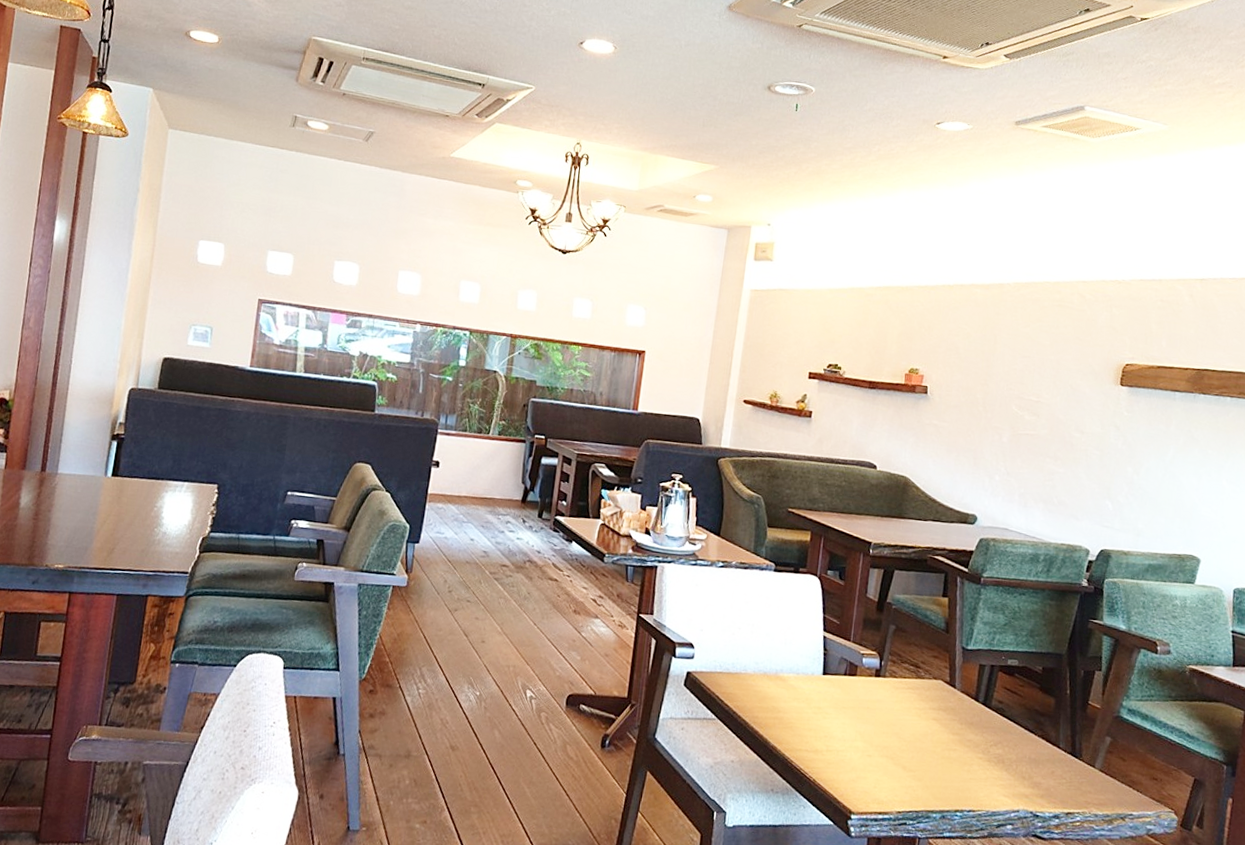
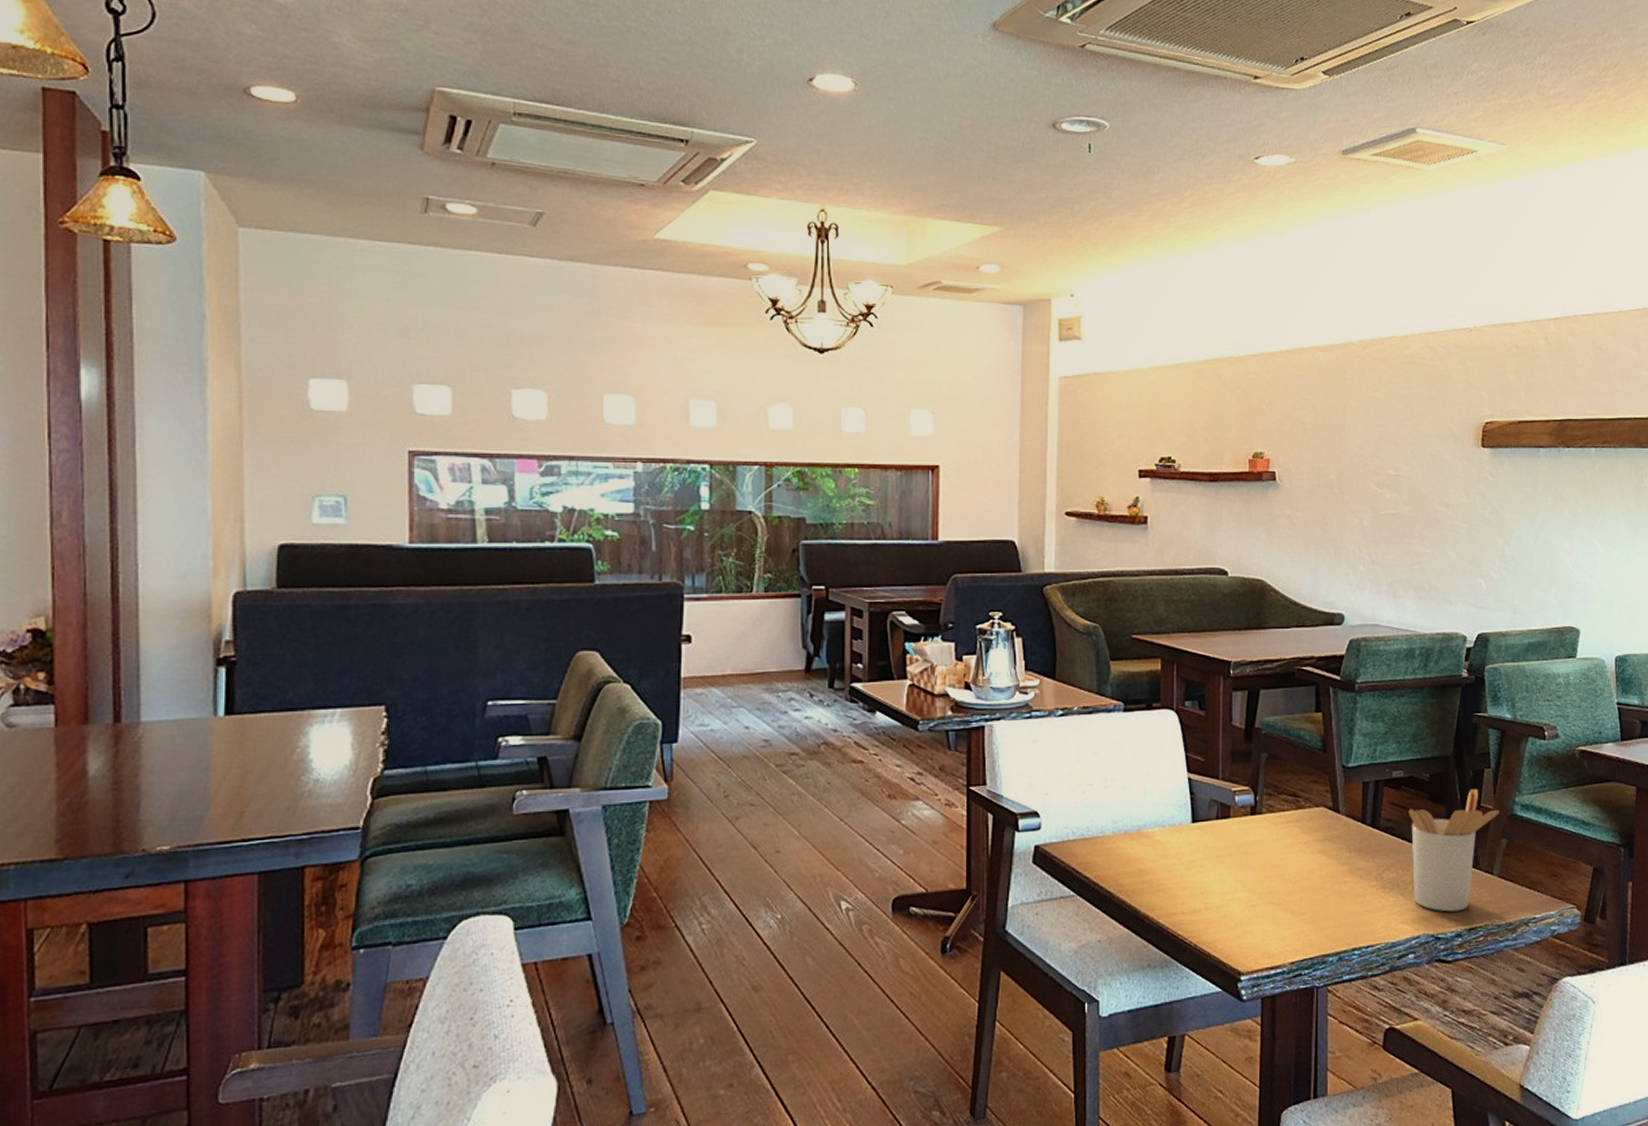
utensil holder: none [1017,686,1106,795] -> present [1408,788,1499,912]

